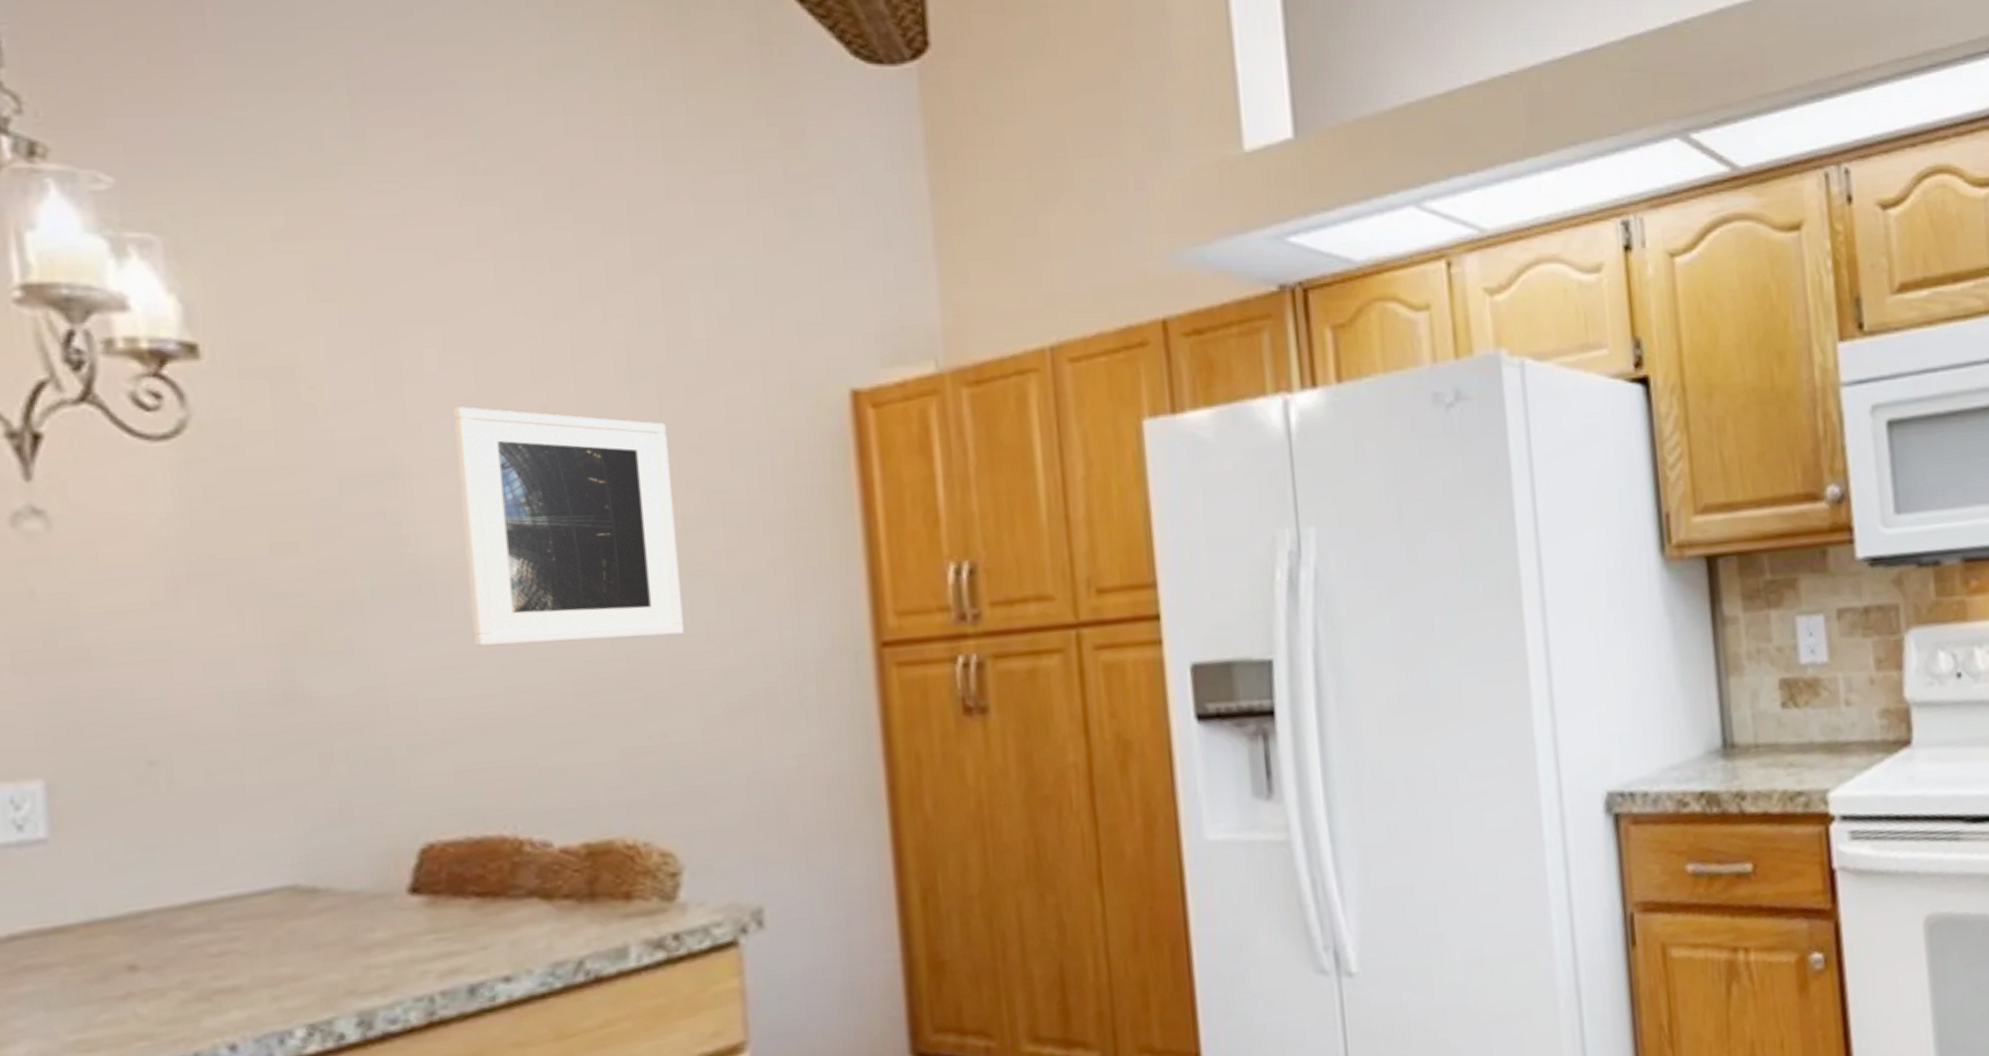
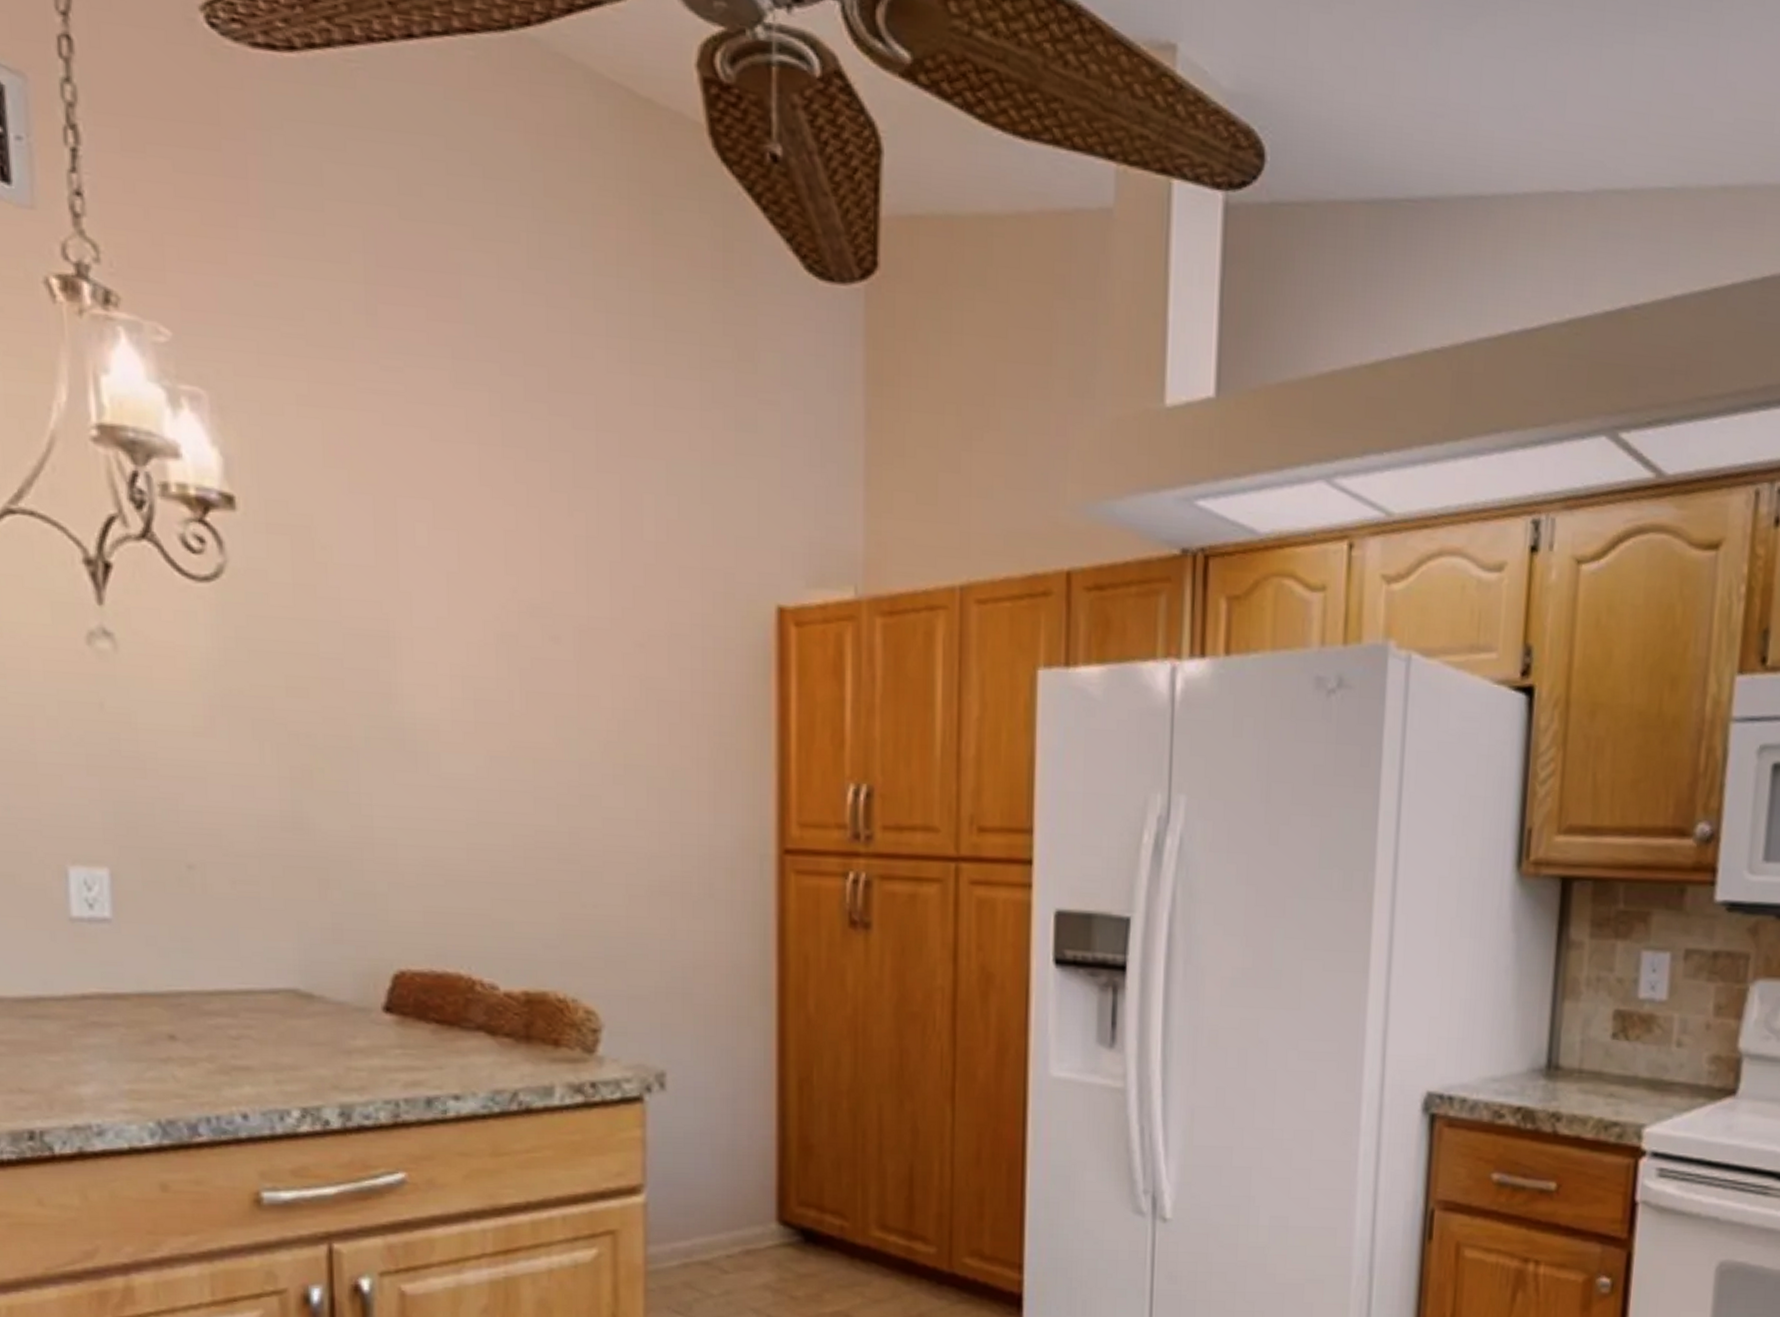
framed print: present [453,406,684,647] -> none [438,581,617,817]

